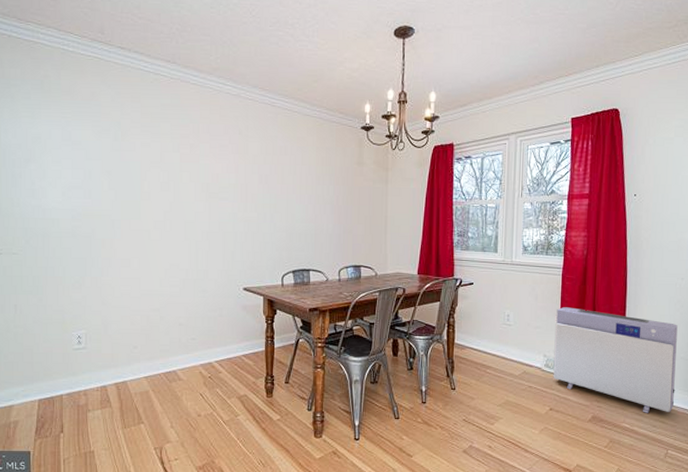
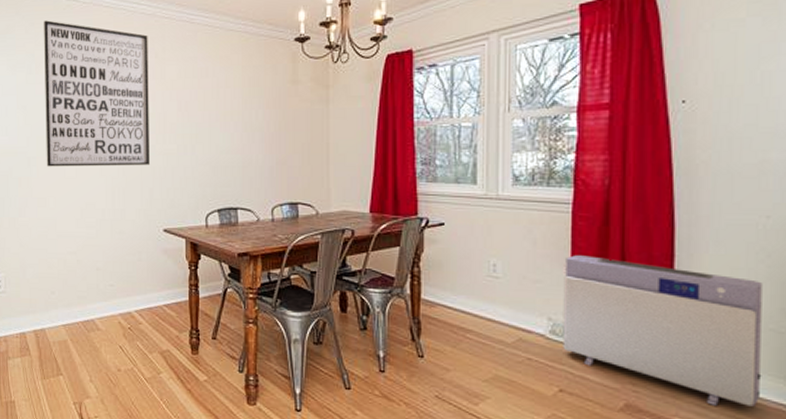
wall art: none [129,91,233,231] -> present [43,20,149,167]

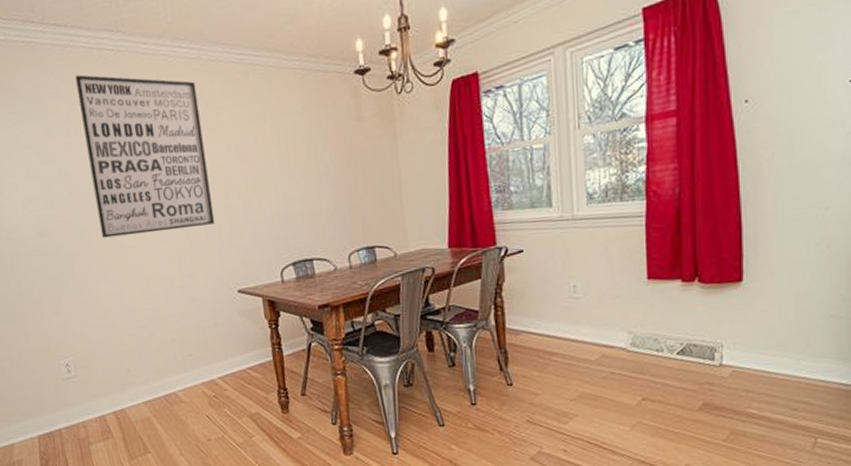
air purifier: present [563,255,762,407] -> none [641,265,824,394]

